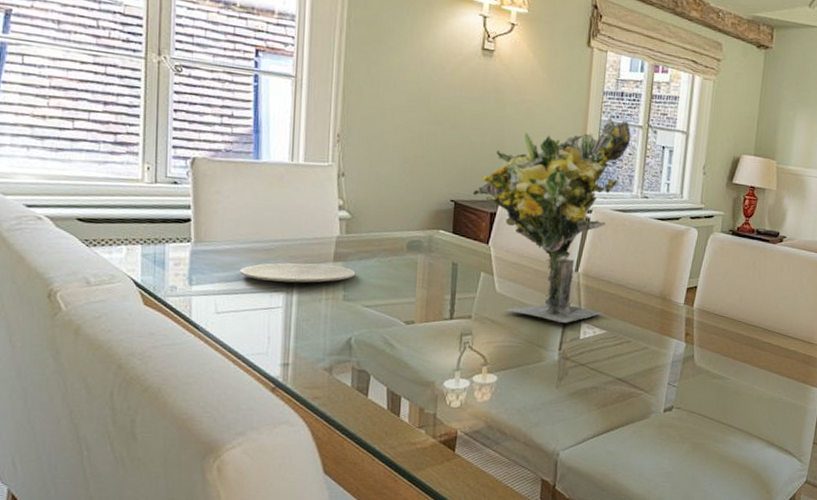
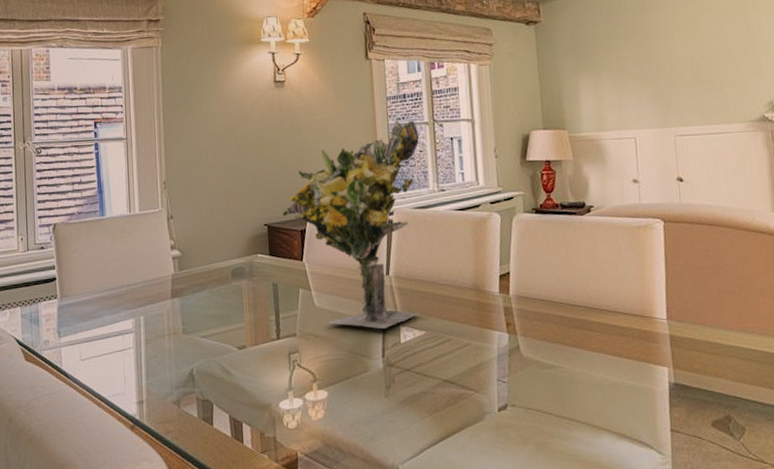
plate: present [239,262,355,283] -> none [96,302,190,325]

